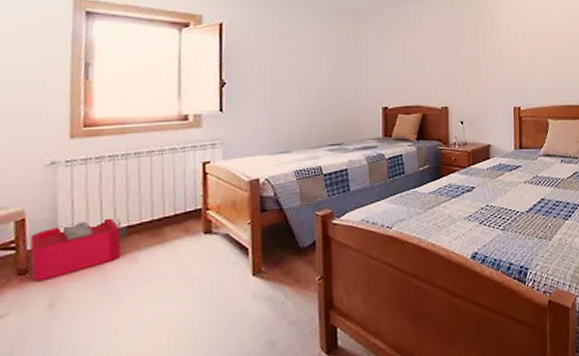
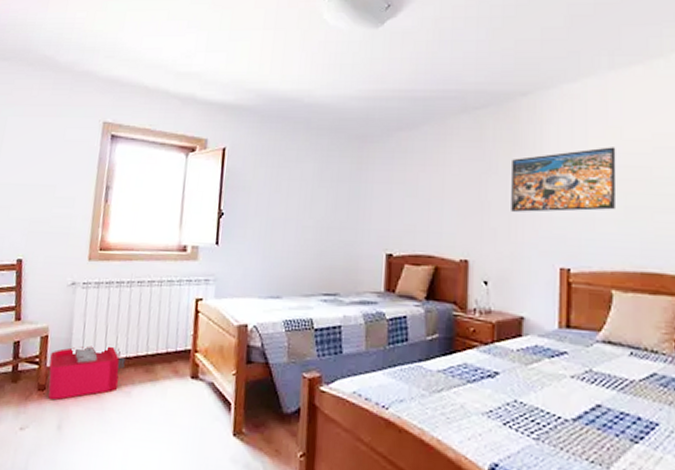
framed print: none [476,19,548,68] -> present [511,147,617,212]

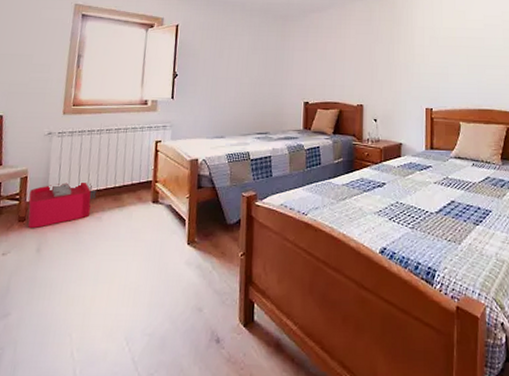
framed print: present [511,147,617,212] -> none [392,24,462,70]

